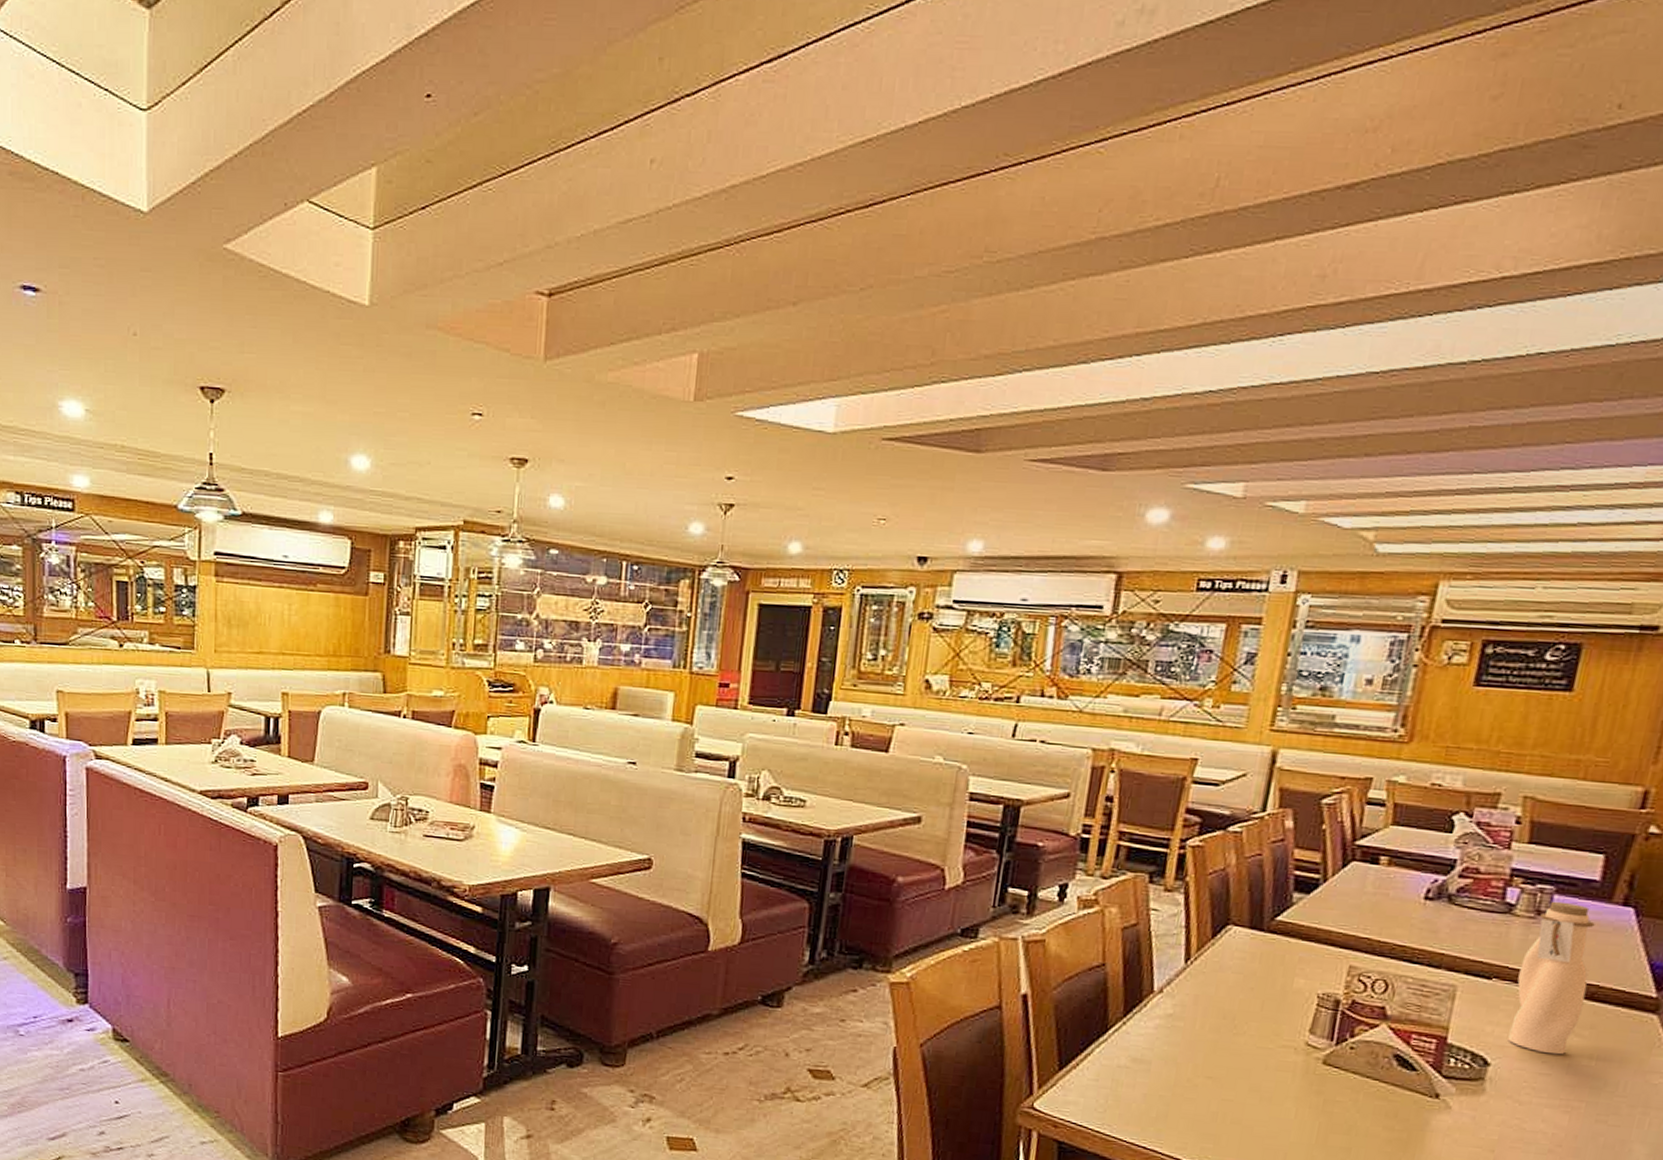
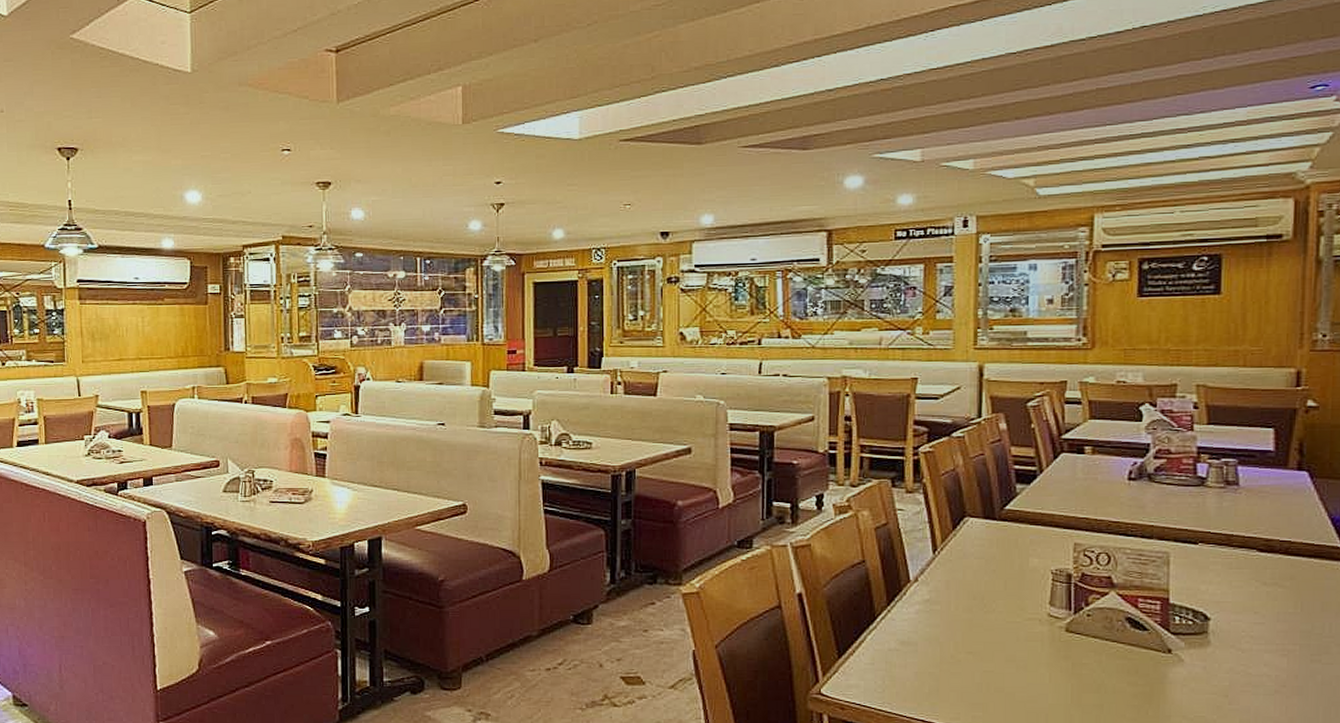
water bottle: present [1508,901,1595,1055] -> none [1220,471,1281,605]

